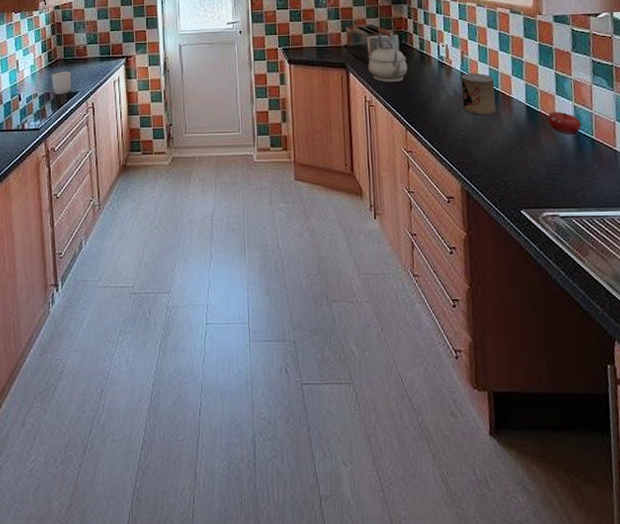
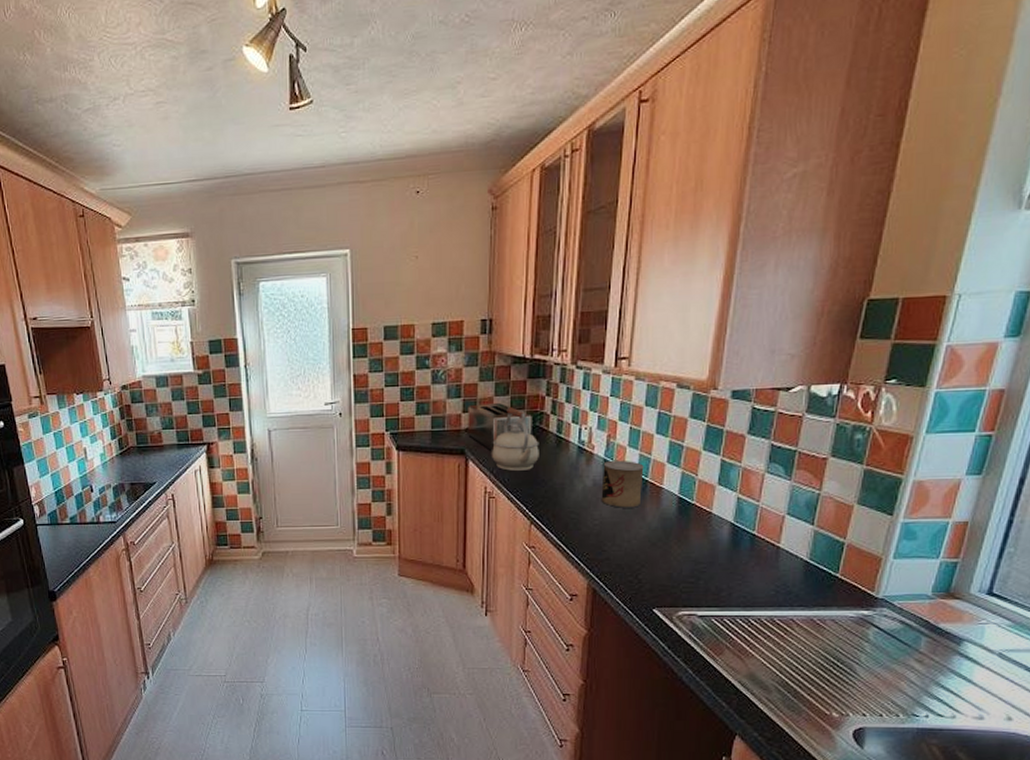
mug: present [52,71,72,95] -> none [125,459,149,485]
fruit: present [547,111,582,135] -> none [702,503,743,530]

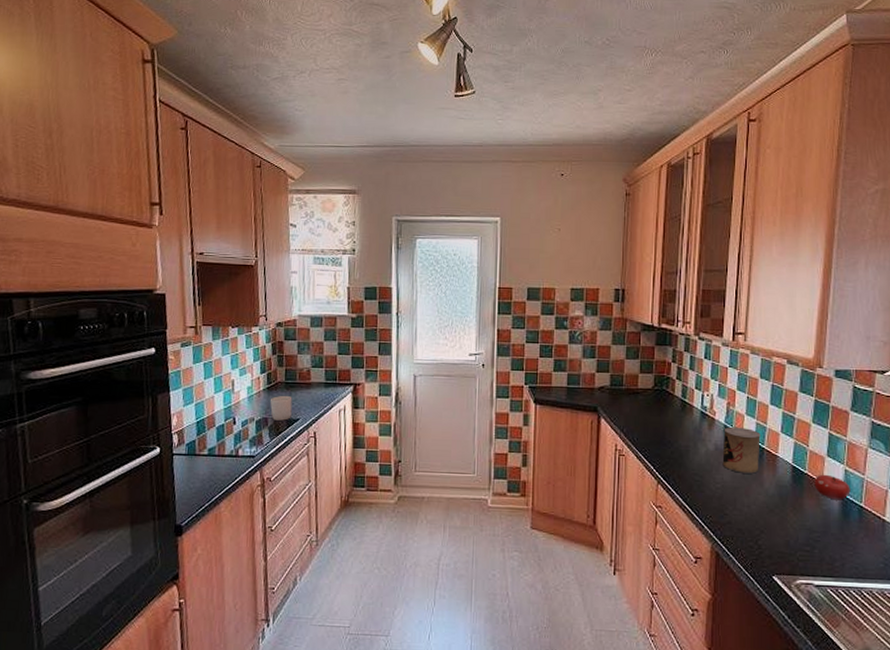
mug: none [125,459,149,485] -> present [270,395,293,421]
toaster: present [468,403,532,452] -> none [601,365,660,411]
kettle: present [491,407,539,472] -> none [621,370,666,432]
fruit: none [702,503,743,530] -> present [814,474,851,500]

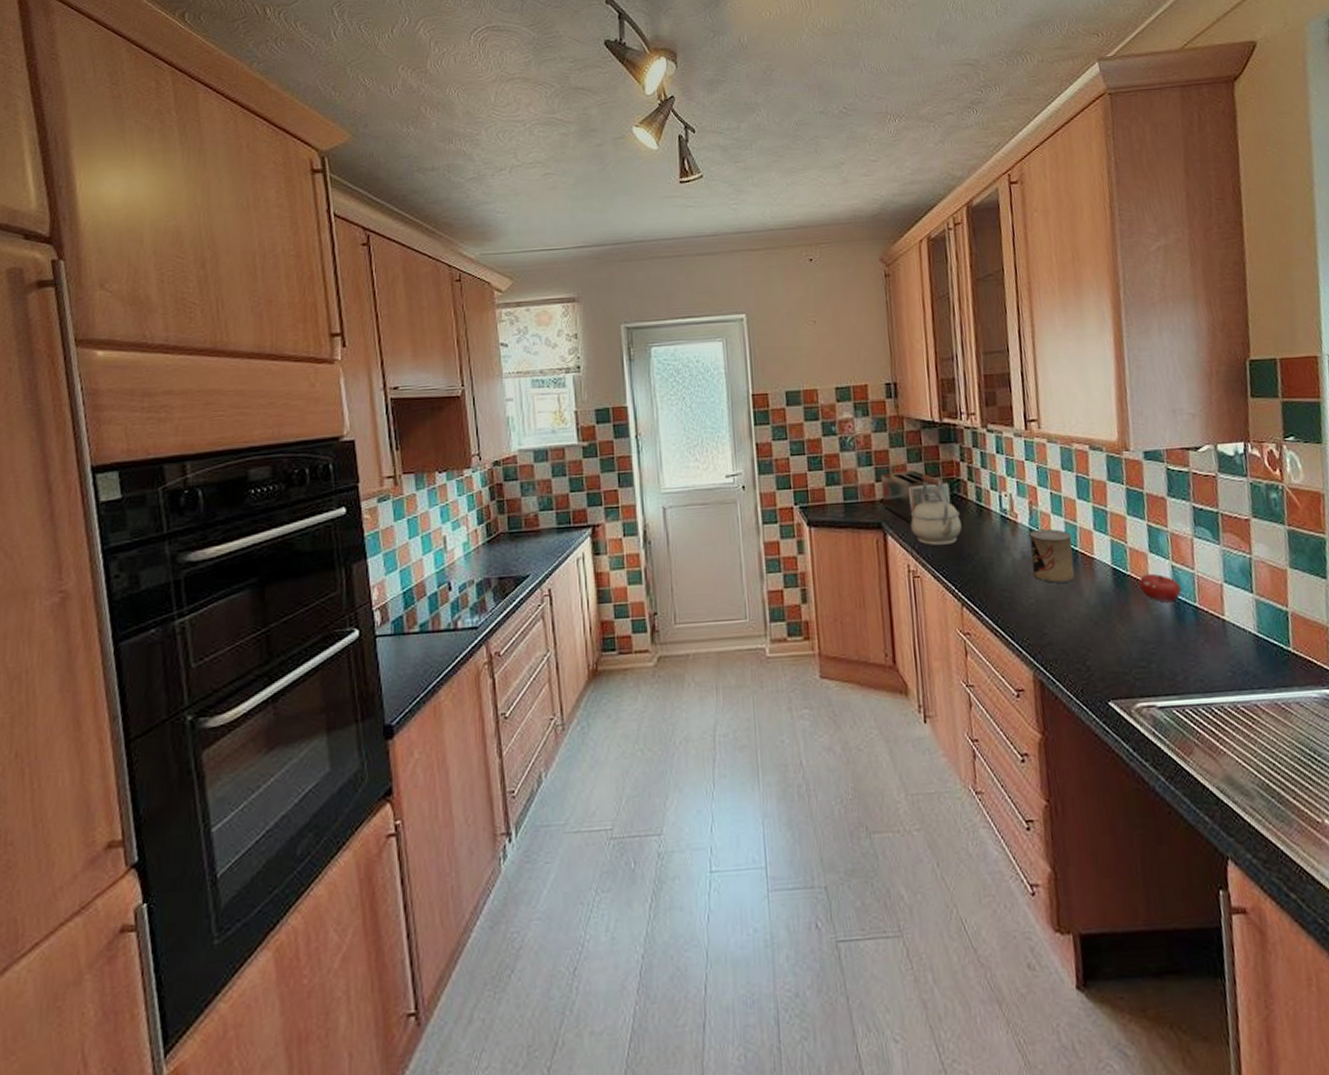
mug: present [270,395,293,421] -> none [493,548,521,580]
toaster: none [601,365,660,411] -> present [880,471,951,525]
kettle: none [621,370,666,432] -> present [910,474,962,546]

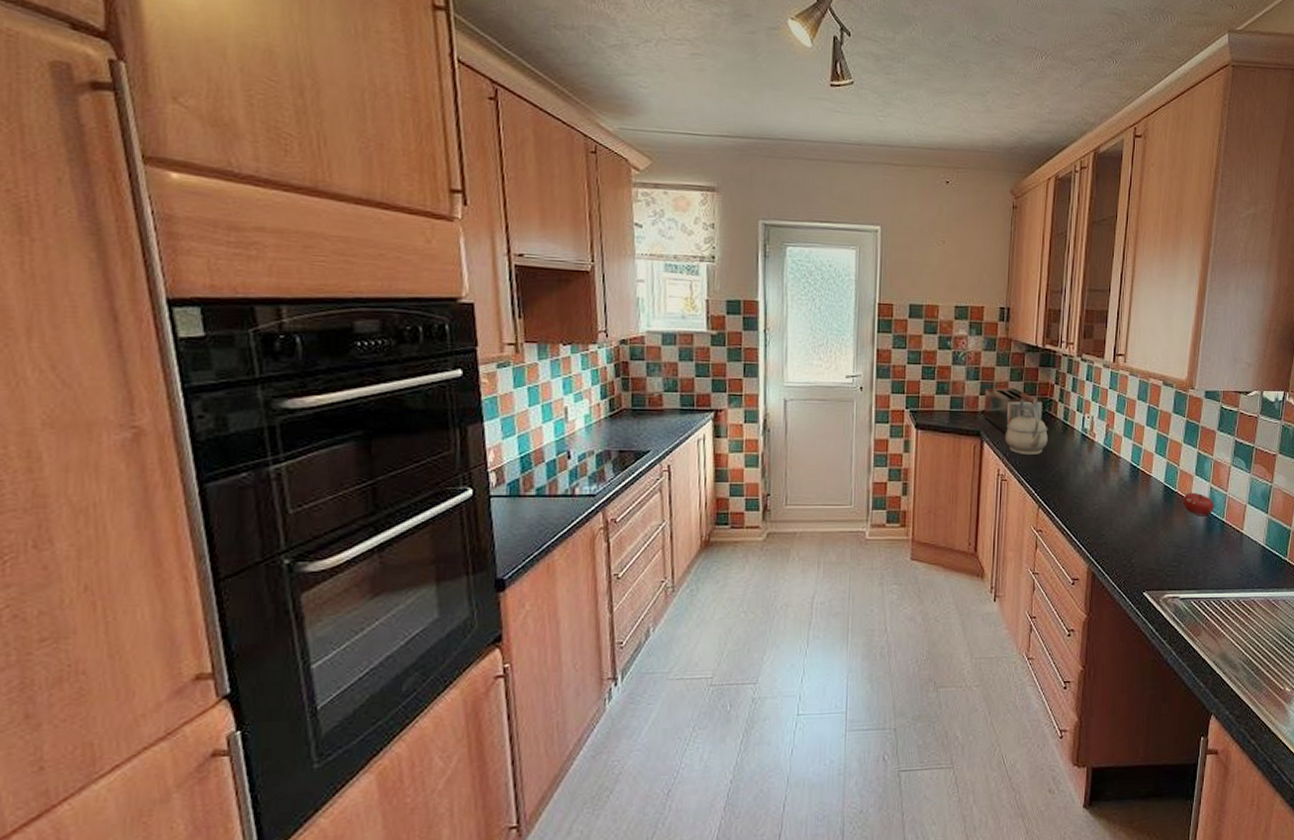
tin can: present [1029,528,1075,583] -> none [1100,448,1136,494]

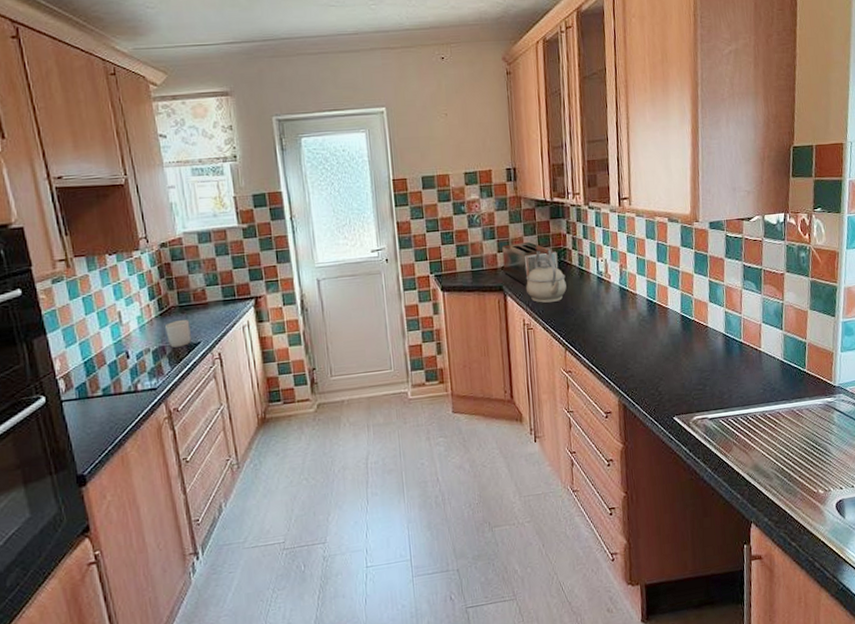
mug: none [614,424,642,453] -> present [165,319,192,348]
fruit: present [1183,492,1215,516] -> none [700,318,731,341]

